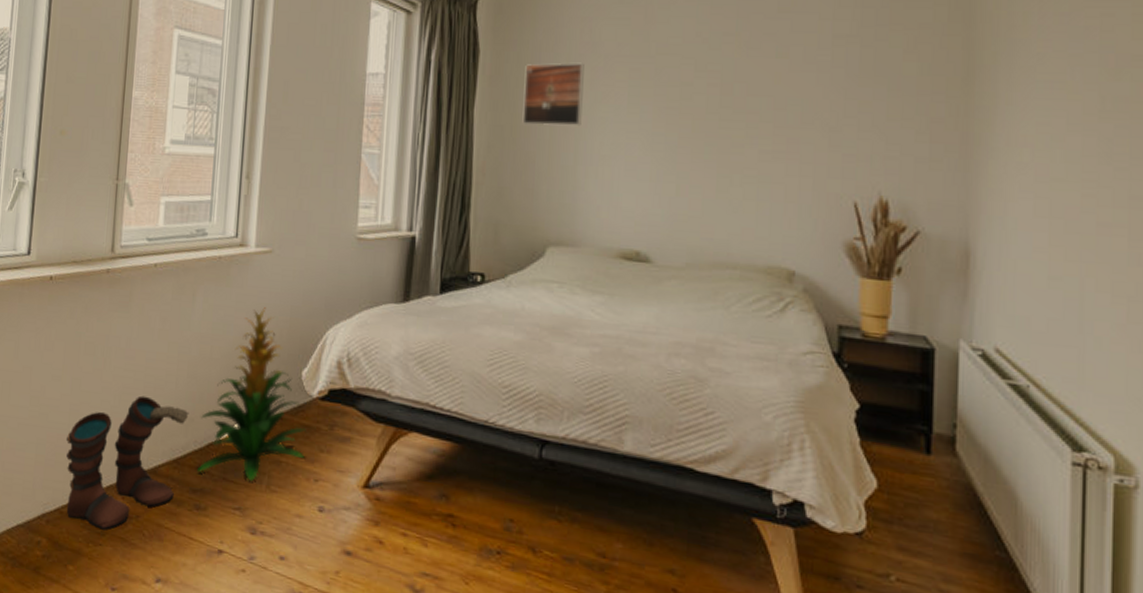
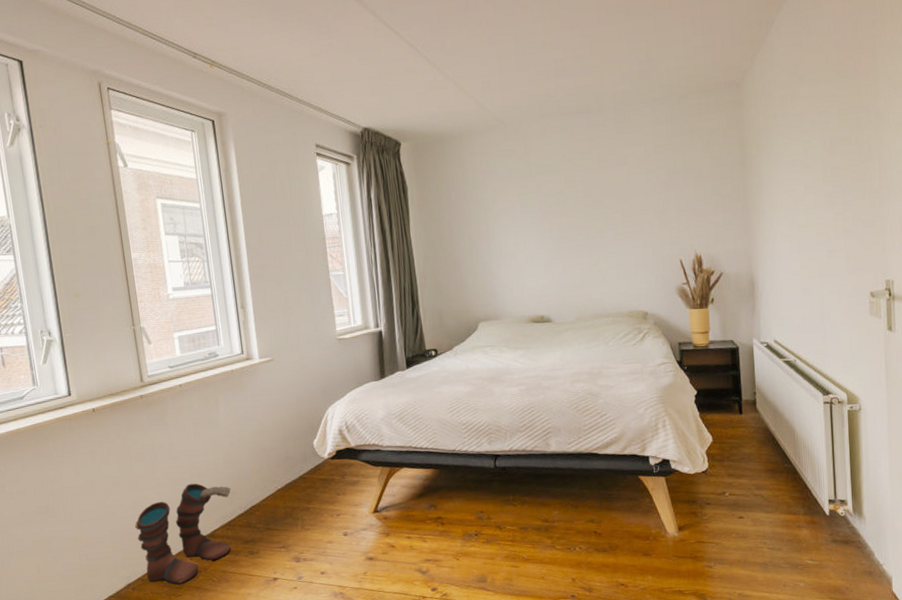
indoor plant: present [197,307,306,482] -> none [241,401,326,529]
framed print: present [522,62,584,126] -> none [443,186,490,238]

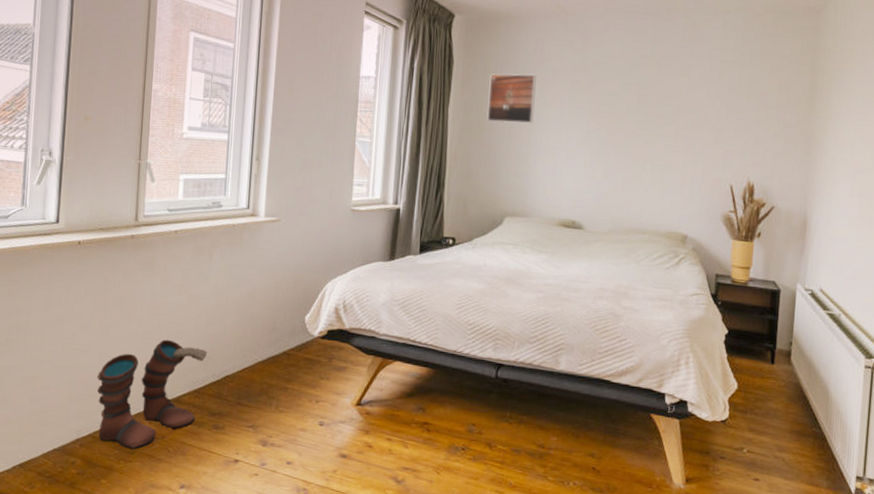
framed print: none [443,186,490,238] -> present [487,73,536,124]

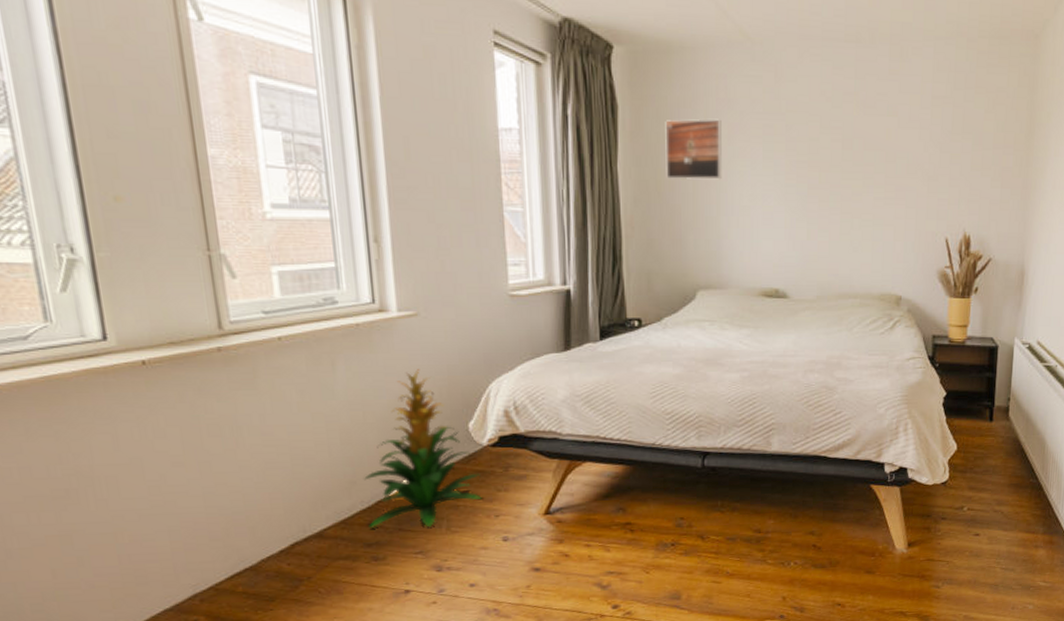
boots: present [96,339,208,450] -> none [205,468,350,597]
indoor plant: none [215,266,309,405] -> present [364,369,482,529]

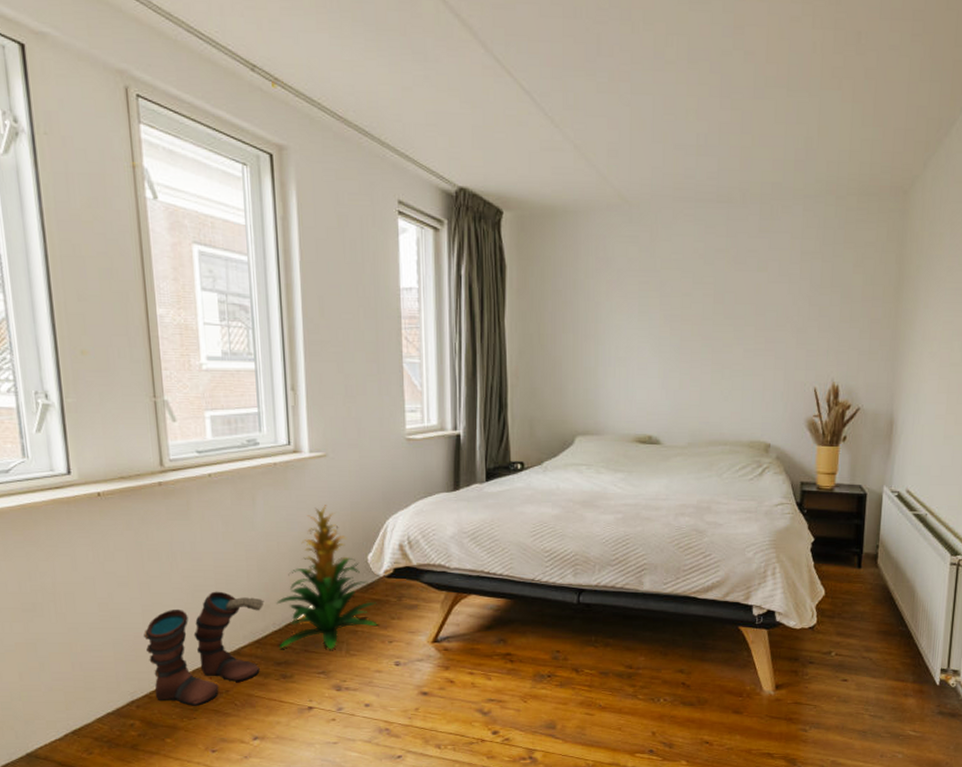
boots: none [205,468,350,597] -> present [143,591,265,706]
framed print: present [665,119,722,180] -> none [548,276,600,334]

